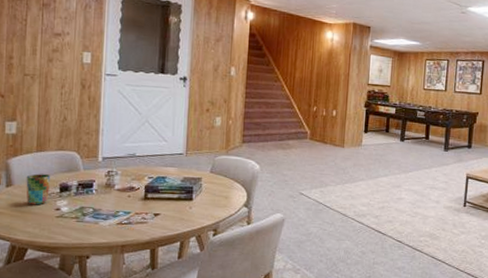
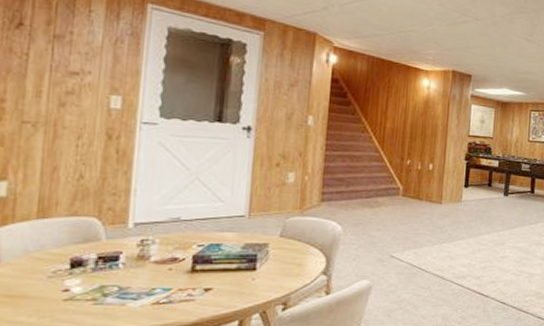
cup: present [26,174,51,205] -> none [18,246,58,287]

